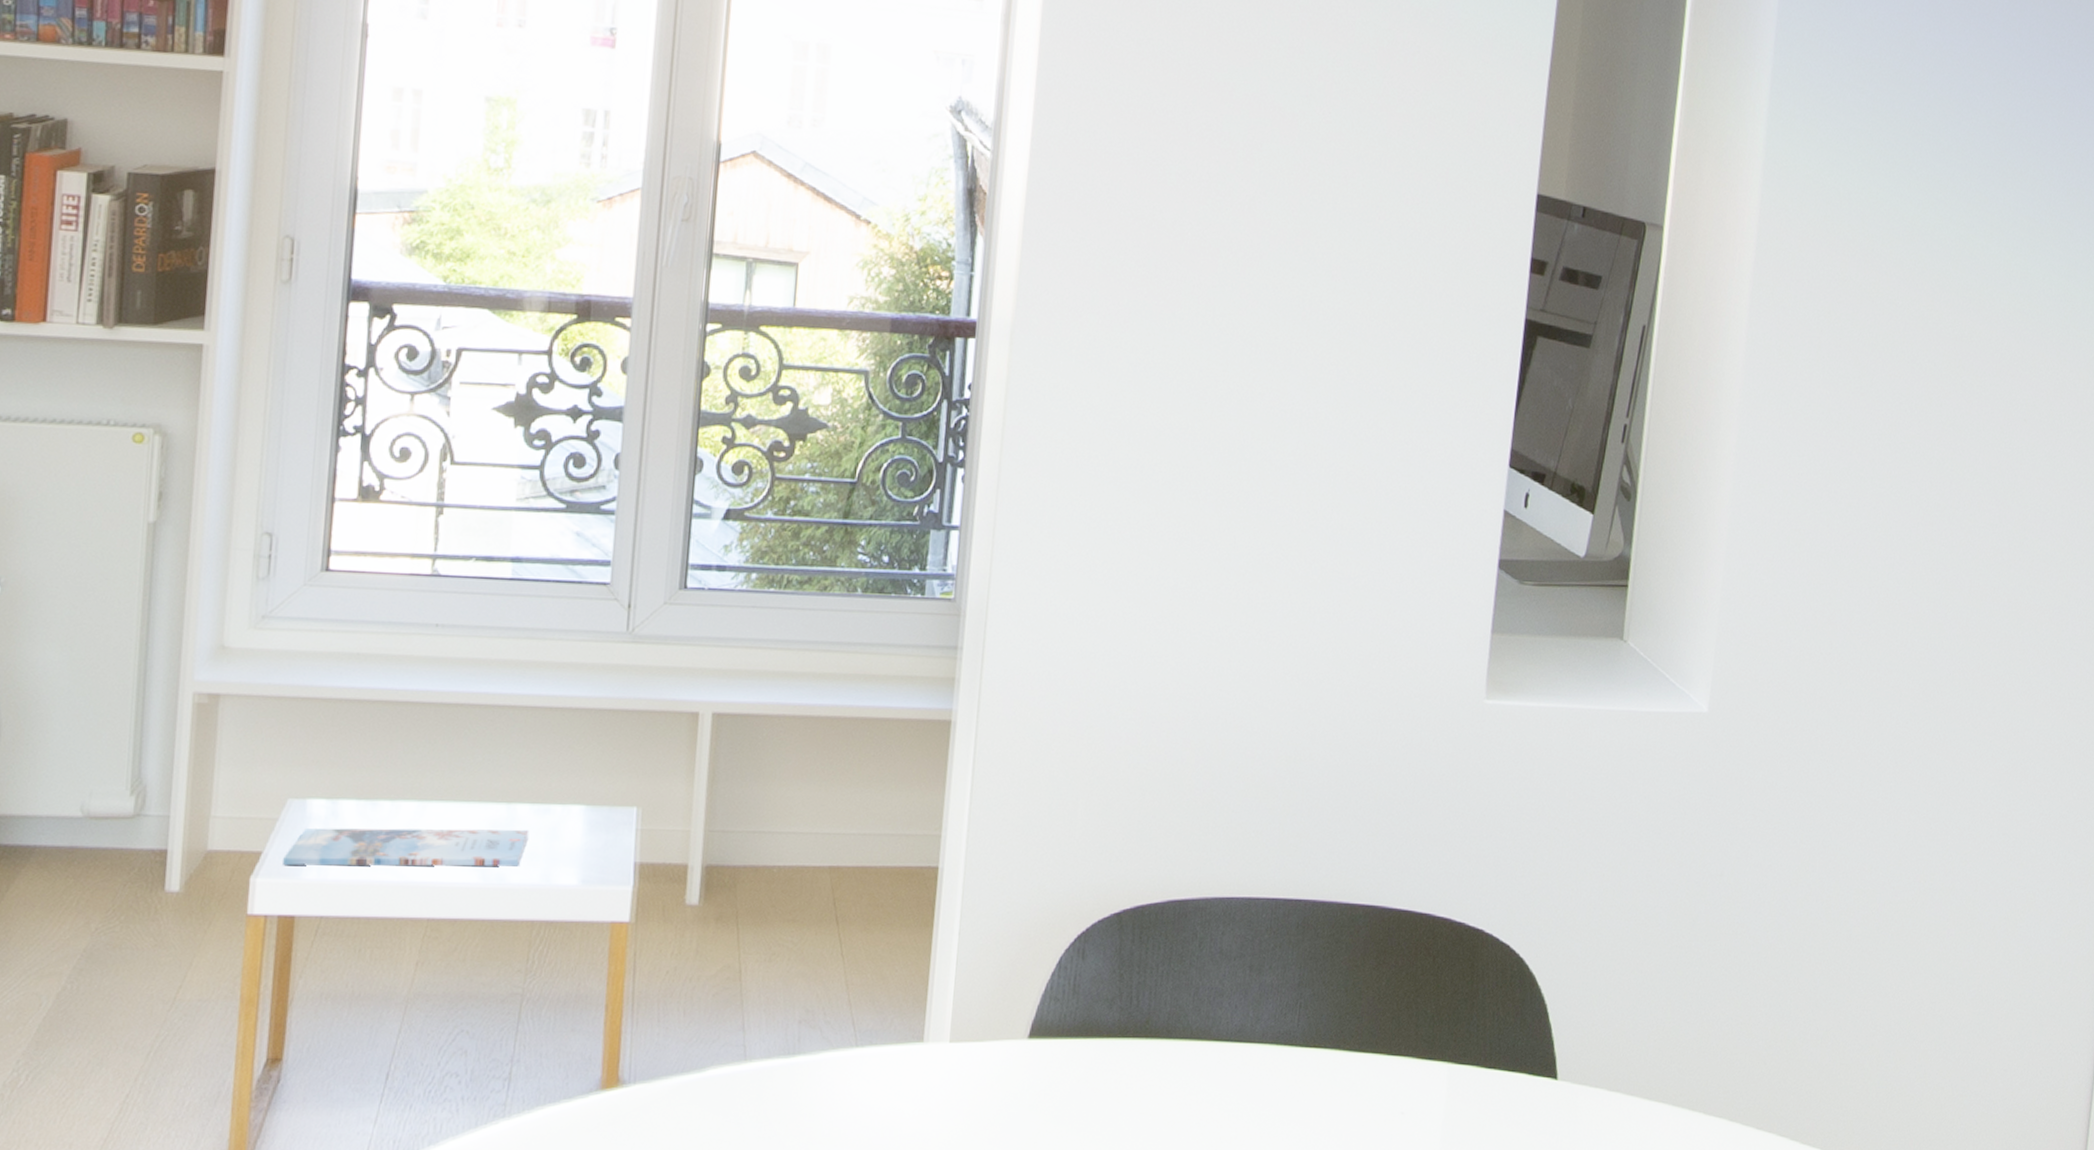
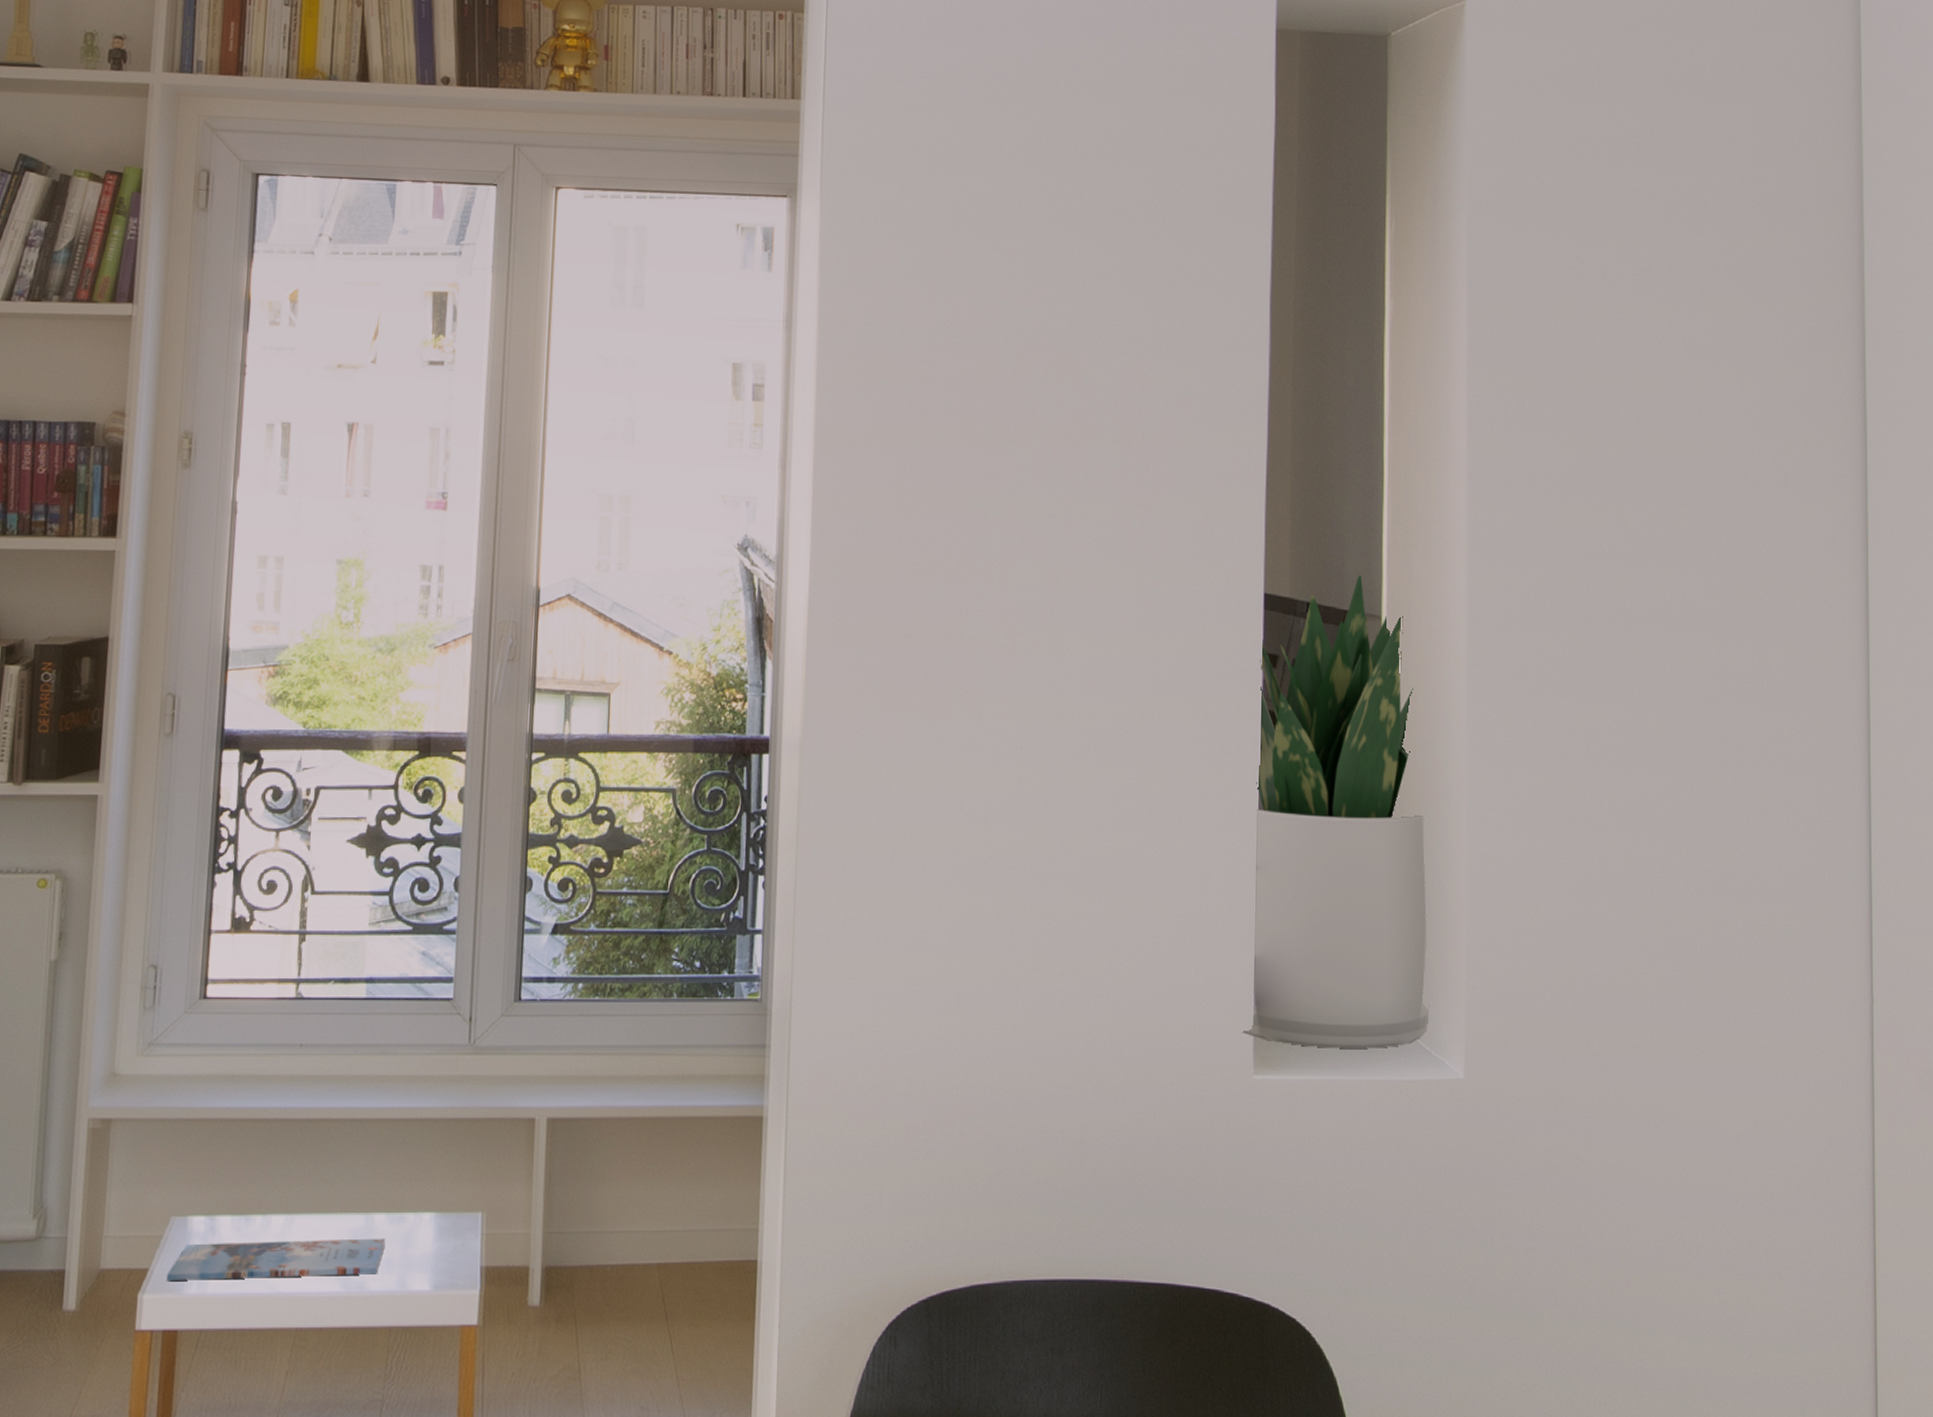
planter: none [1476,181,1691,678] -> present [1242,576,1430,1048]

